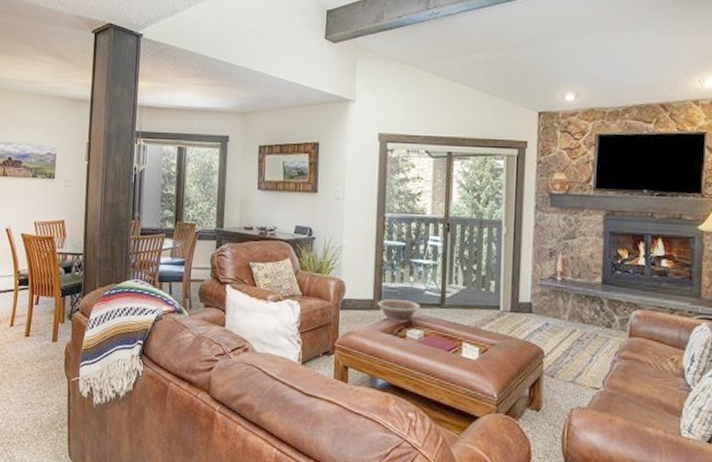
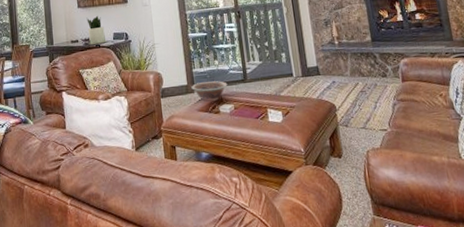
planter: none [265,202,287,237] -> present [86,16,108,46]

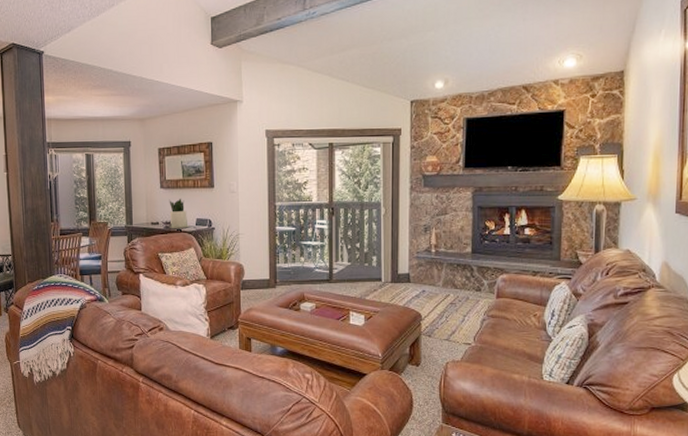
decorative bowl: present [191,81,228,102] -> none [273,278,312,299]

